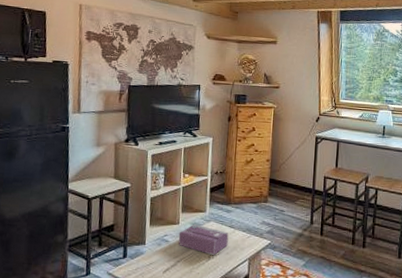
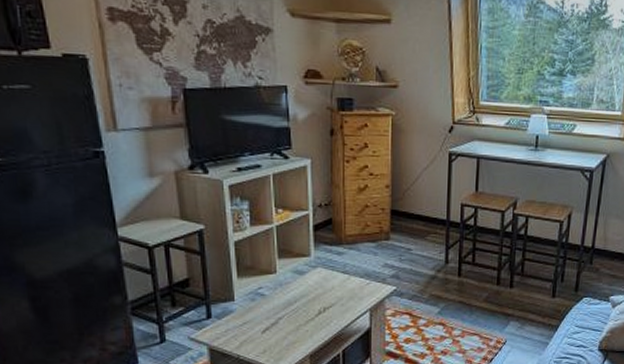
tissue box: present [178,224,229,255] -> none [277,272,342,308]

